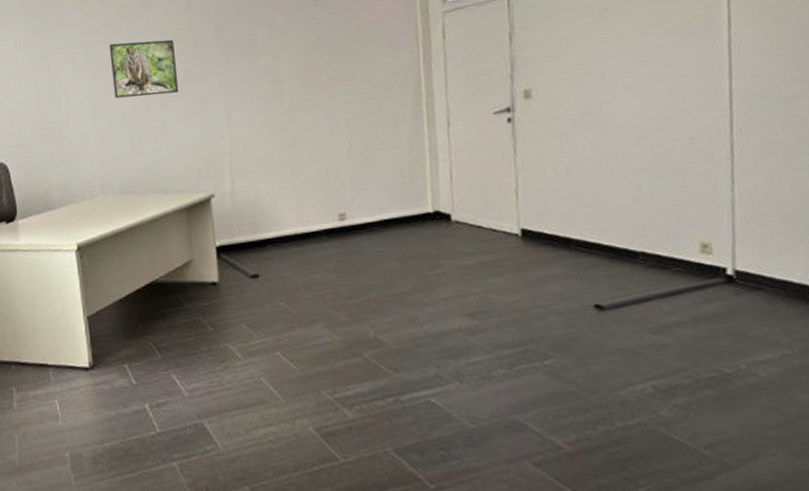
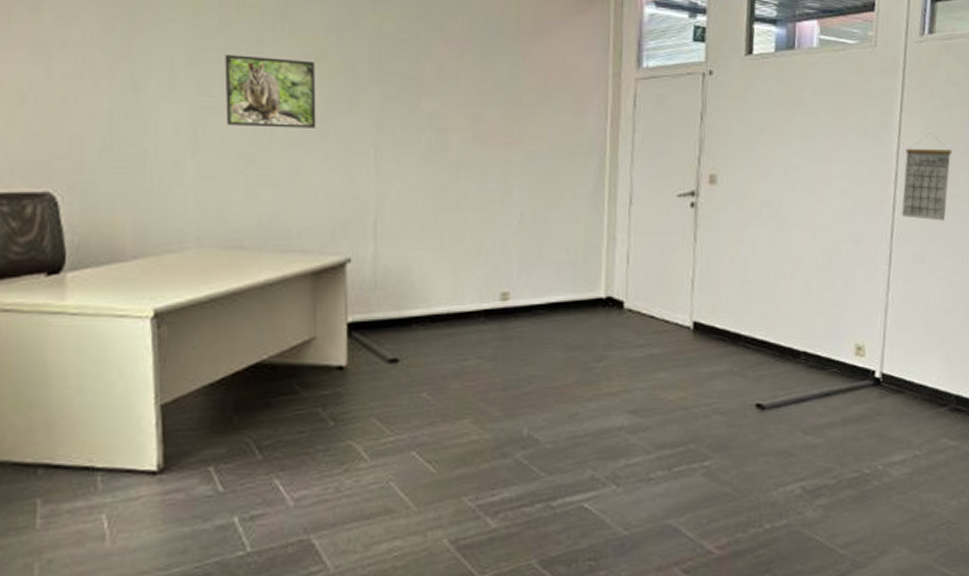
calendar: none [739,19,797,109] -> present [902,133,952,221]

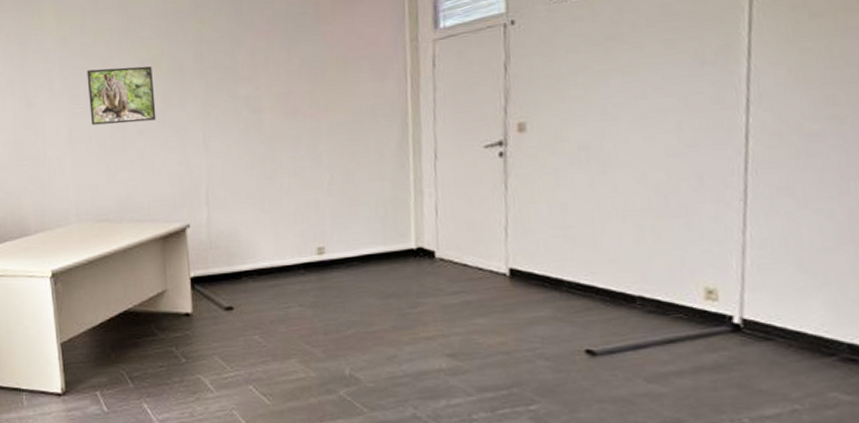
calendar: present [902,133,952,221] -> none [757,50,826,148]

